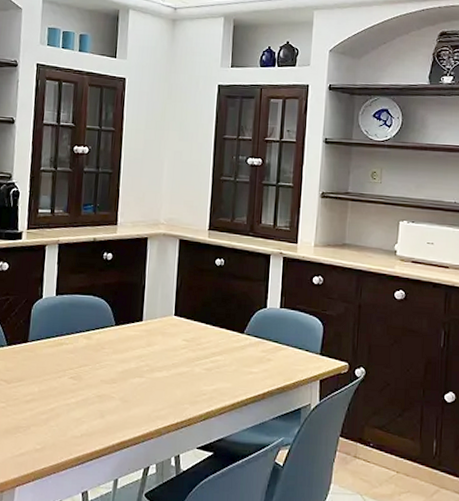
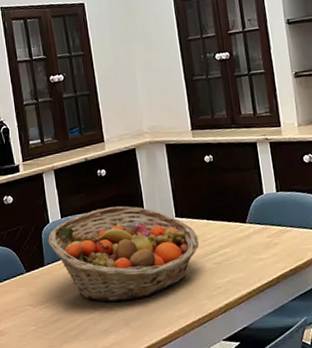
fruit basket: none [37,293,194,393] -> present [48,206,199,302]

